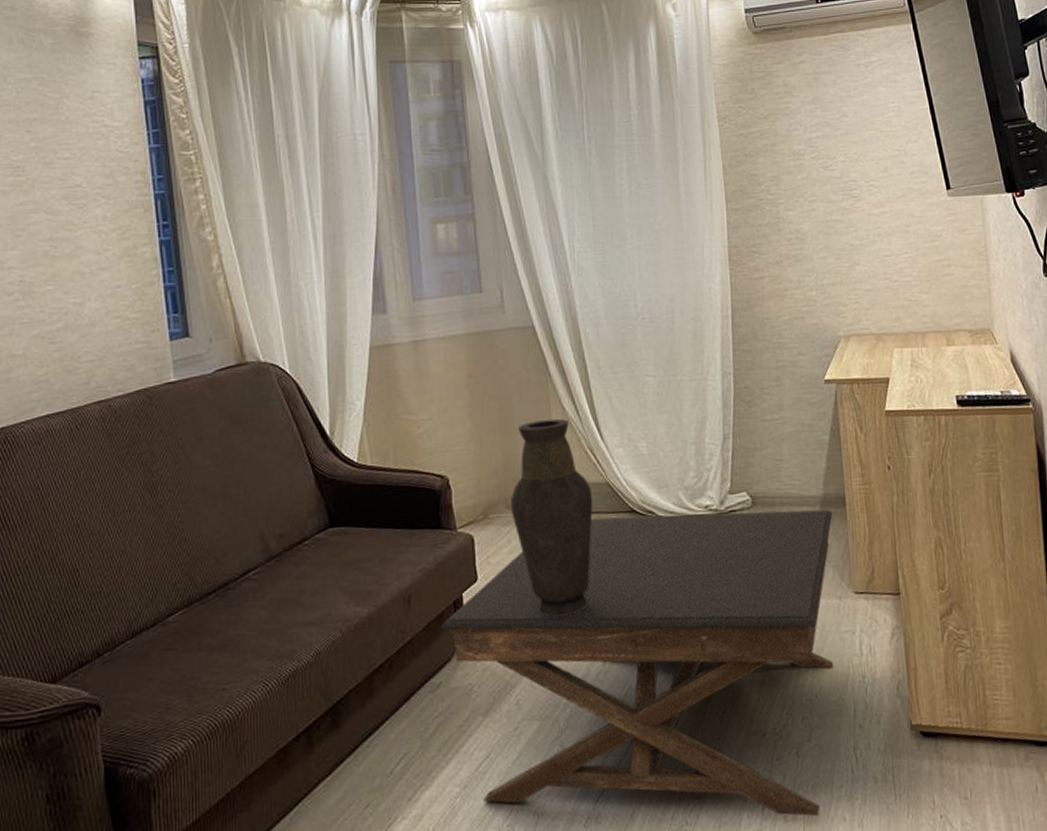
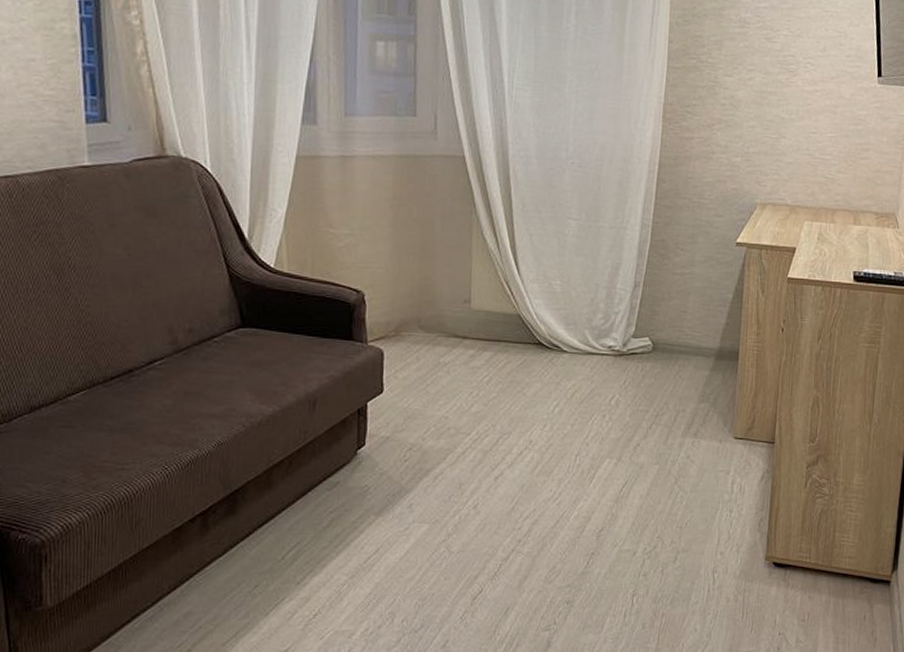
coffee table: present [441,509,834,817] -> none [344,346,725,626]
vase: present [511,418,593,617] -> none [423,248,504,432]

